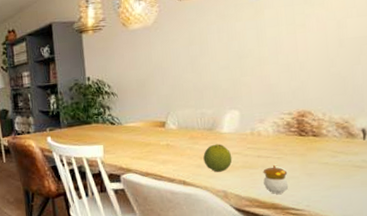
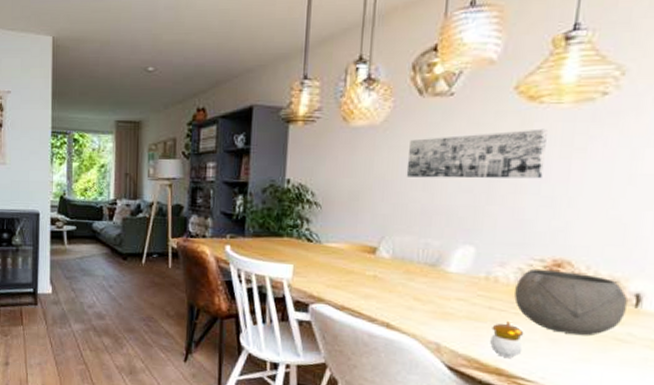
wall art: none [176,13,278,63] -> present [406,128,547,179]
fruit: present [203,144,232,172] -> none [417,284,456,320]
bowl: none [274,119,358,168] -> present [514,269,628,336]

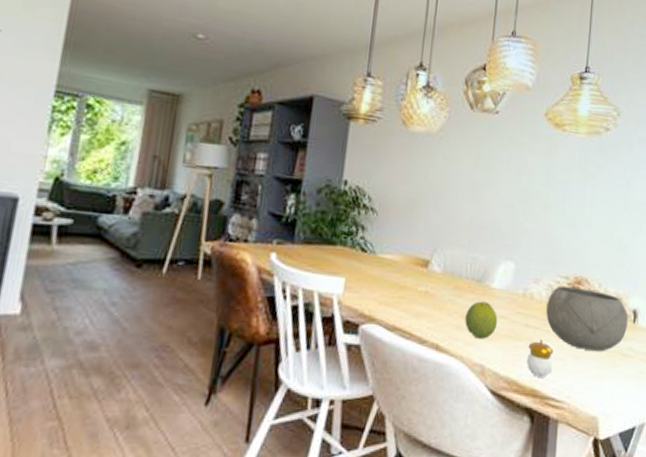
wall art: present [406,128,547,179] -> none [457,151,569,200]
fruit: none [417,284,456,320] -> present [465,301,498,339]

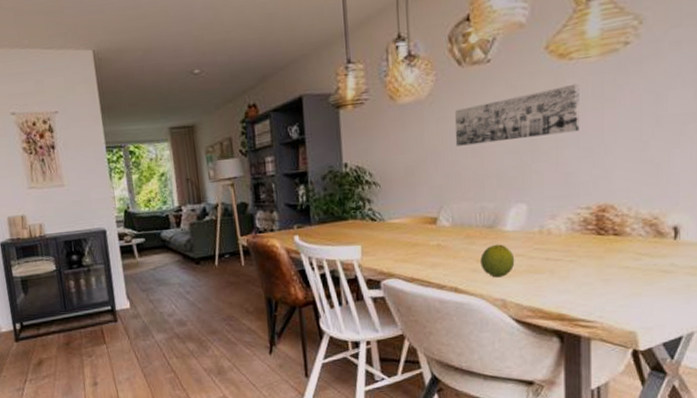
wall art: none [457,151,569,200] -> present [455,83,580,146]
candle: present [527,338,554,377] -> none [550,268,580,303]
bowl: present [546,286,628,352] -> none [567,215,667,273]

